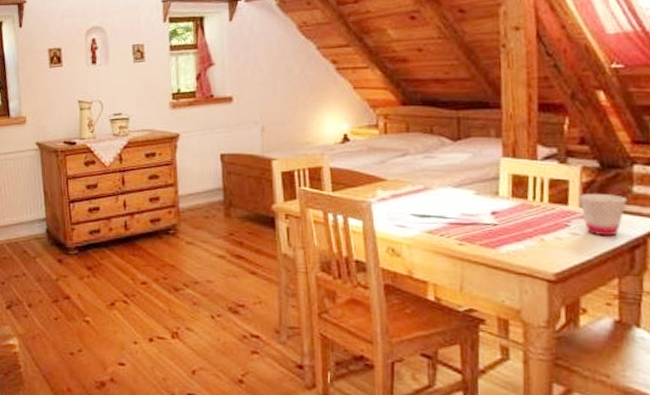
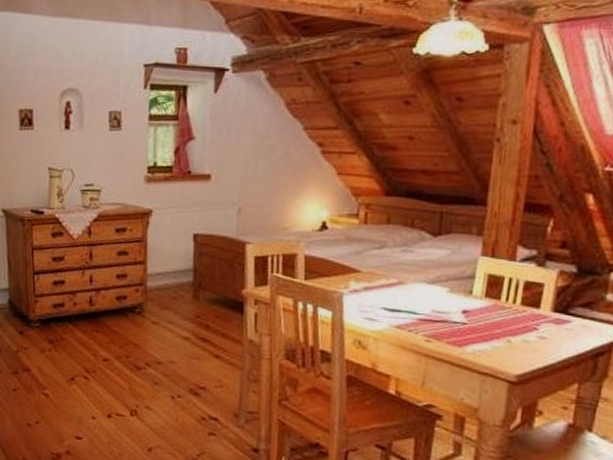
cup: present [579,193,627,237] -> none [552,298,599,342]

